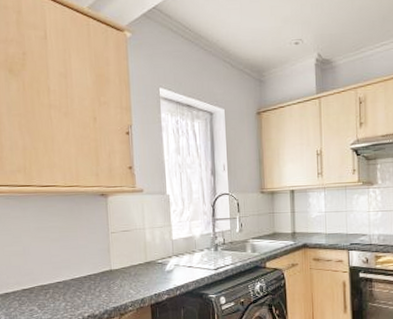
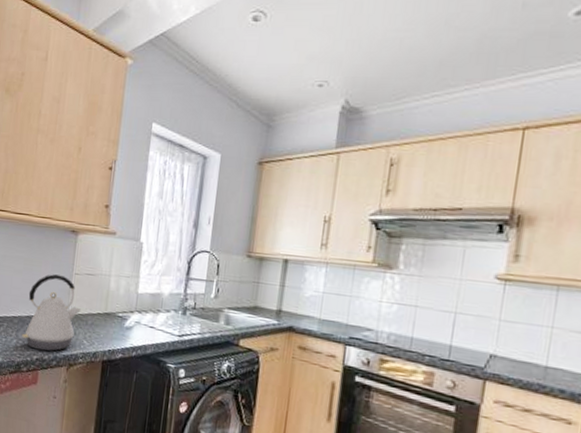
kettle: none [68,236,122,308] -> present [21,274,81,351]

